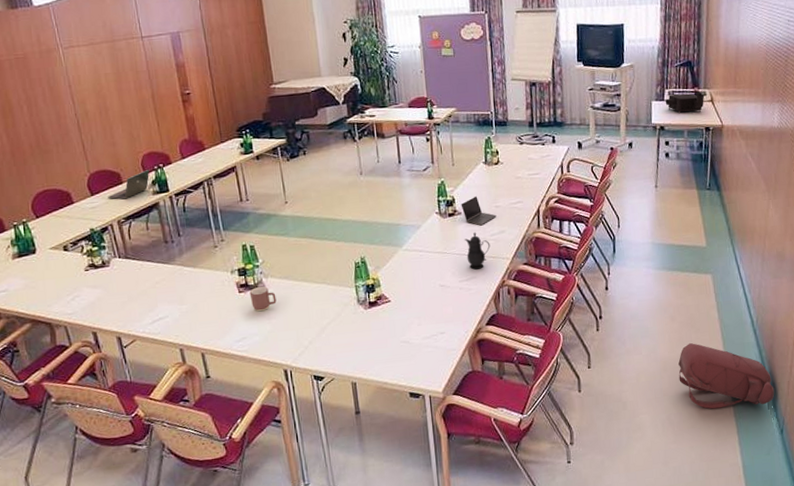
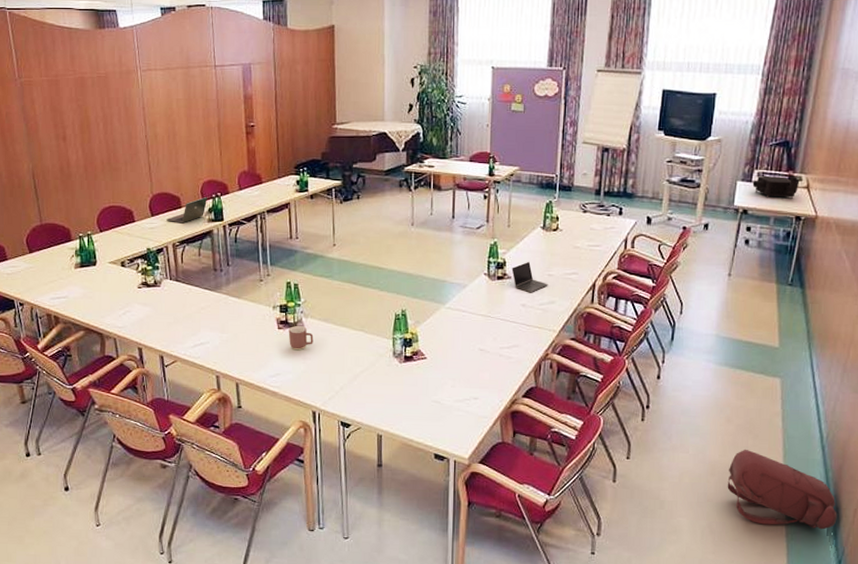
coffeepot: present [464,232,491,270] -> none [510,299,538,338]

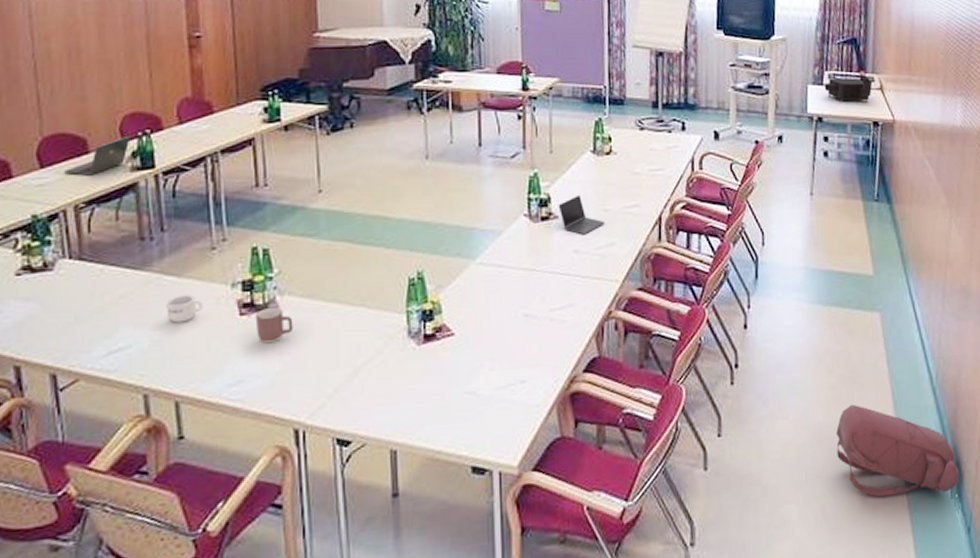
mug: none [231,311,254,330] -> present [166,295,202,323]

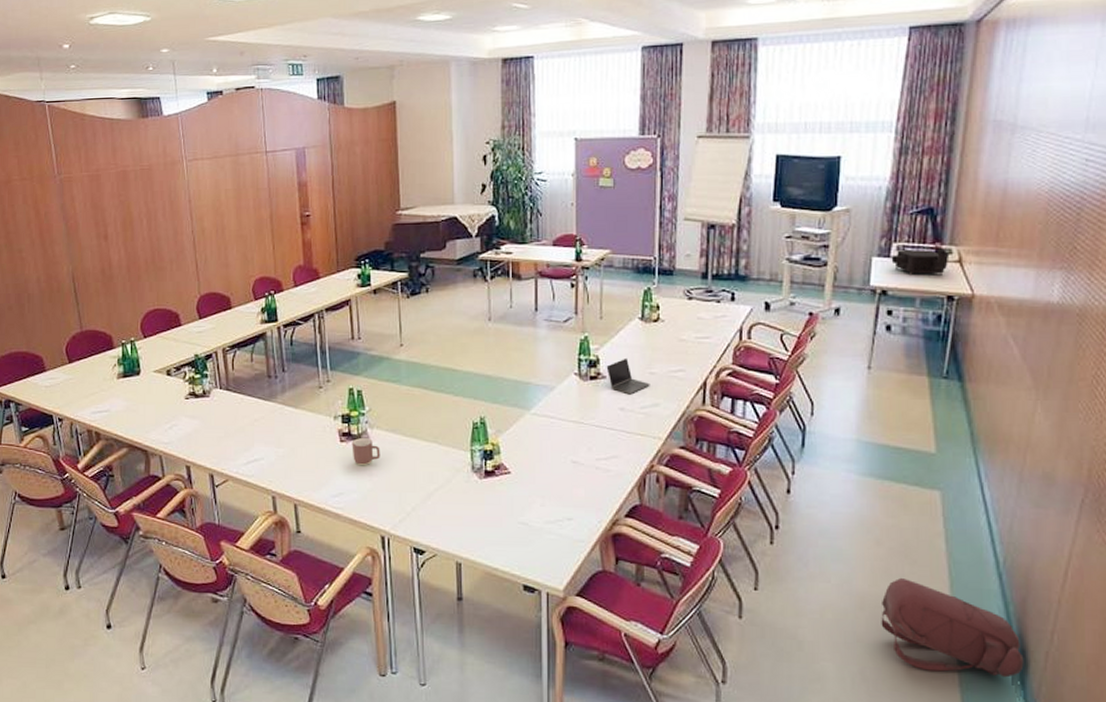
laptop: present [64,136,131,176] -> none [215,296,261,326]
mug: present [166,295,202,323] -> none [287,423,313,444]

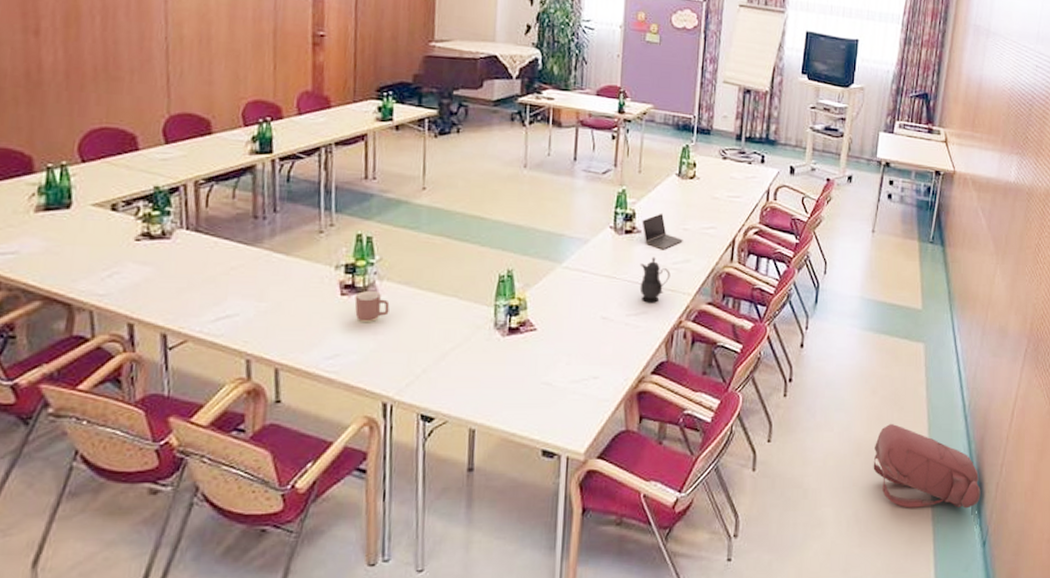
coffeepot: none [606,402,639,447] -> present [639,257,671,303]
projector: present [891,248,950,276] -> none [894,128,939,153]

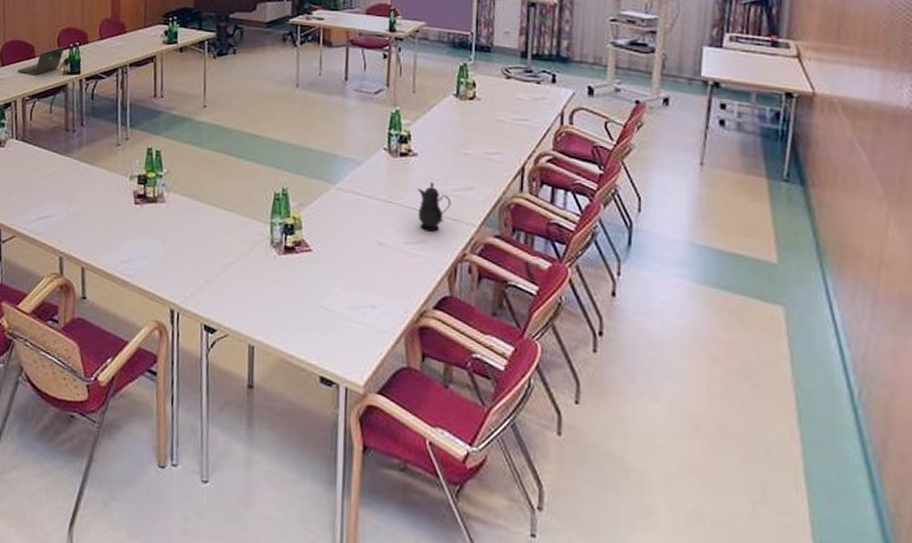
laptop: none [188,122,252,155] -> present [17,47,65,76]
mug: present [354,290,390,323] -> none [146,200,176,232]
laptop computer: present [642,213,683,250] -> none [418,135,464,175]
backpack: present [873,423,982,509] -> none [719,402,889,533]

